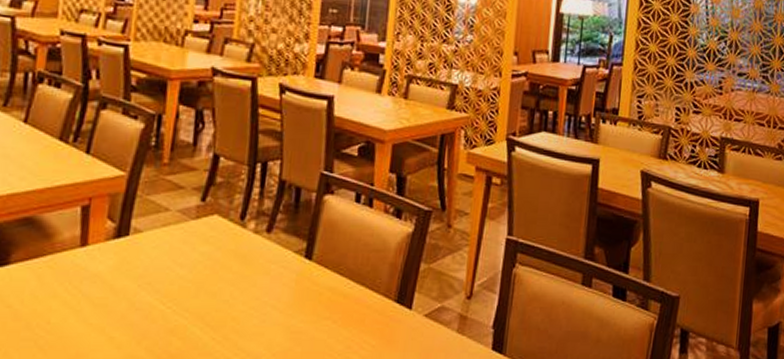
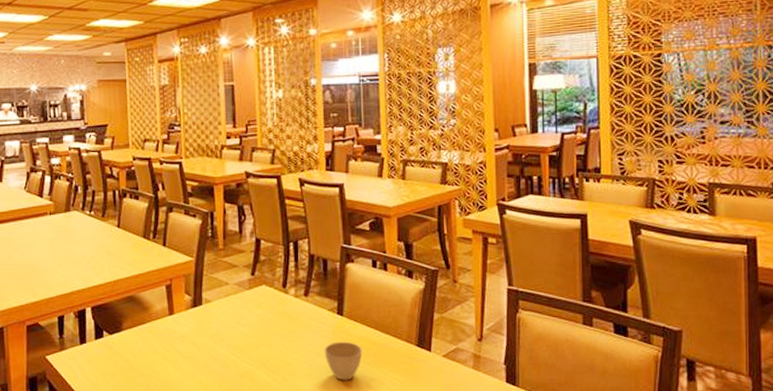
cup: none [281,292,330,342] -> present [324,341,363,381]

